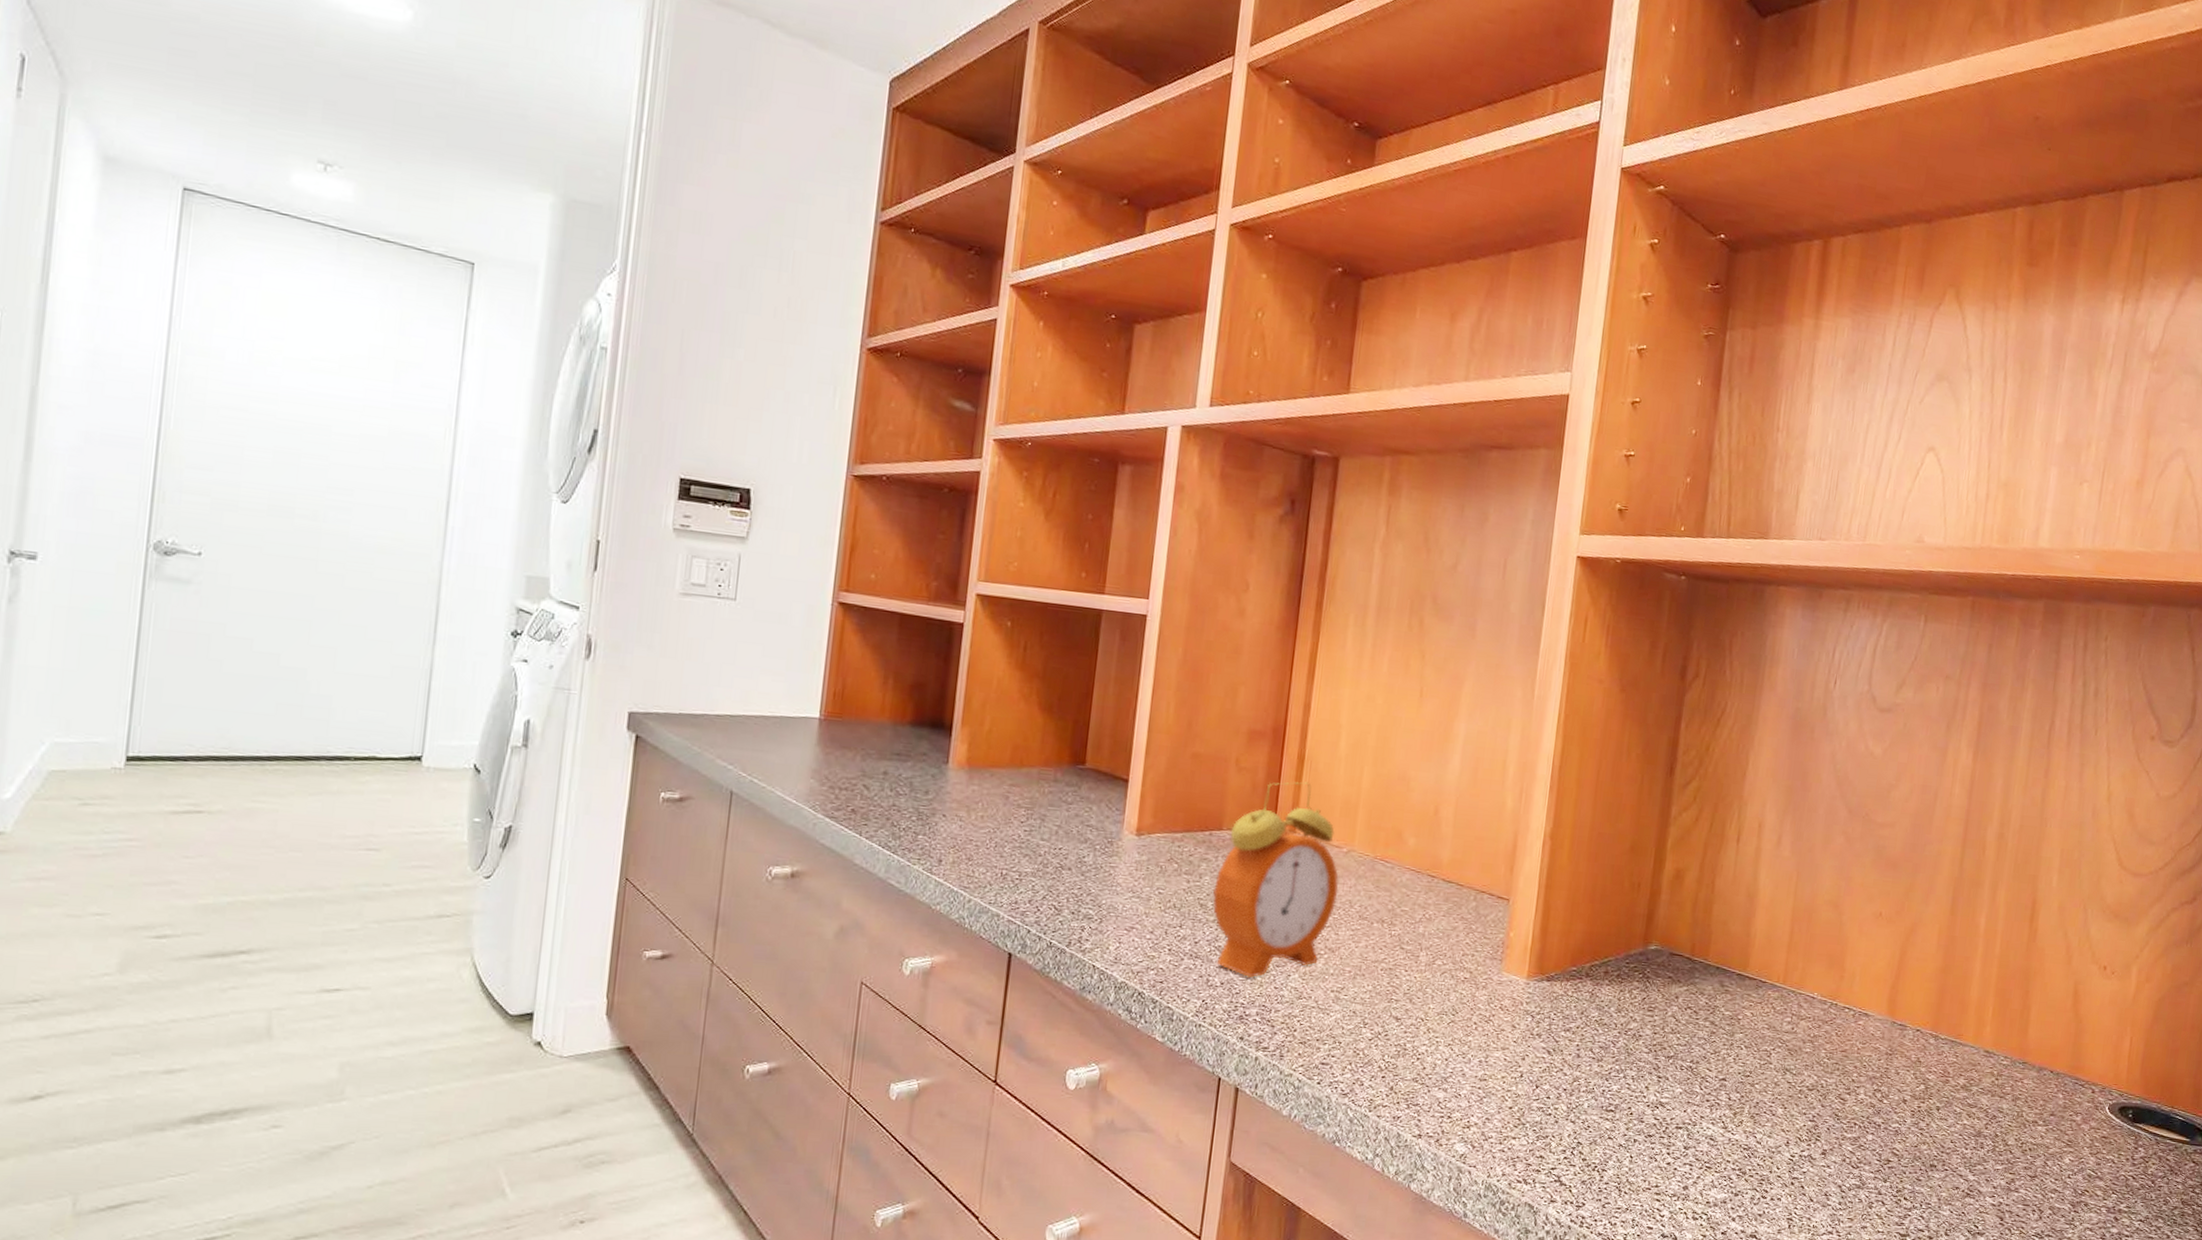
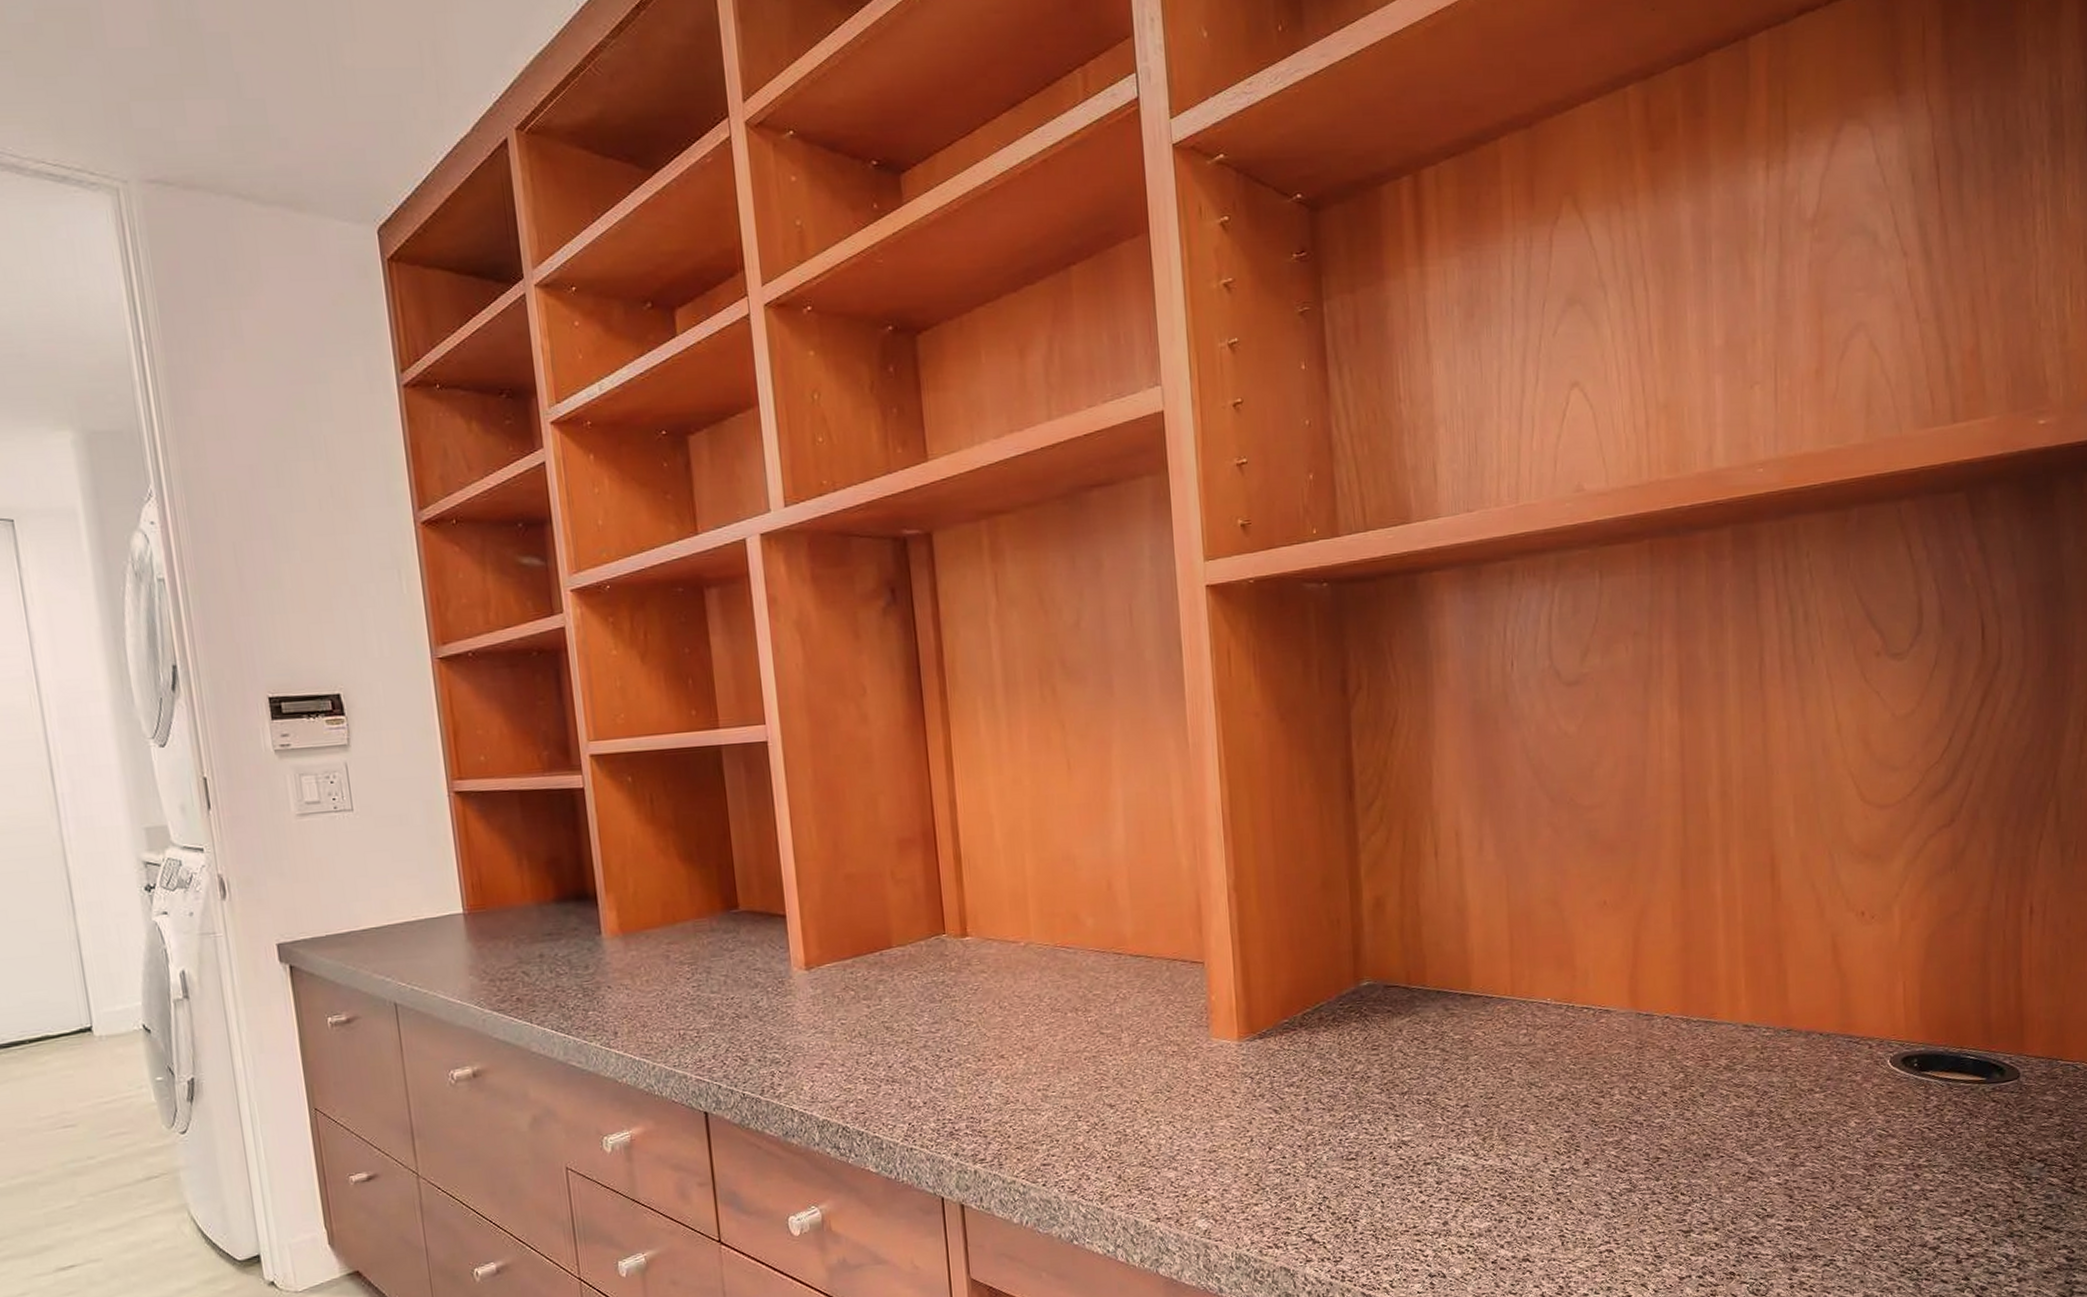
alarm clock: present [1212,781,1339,978] -> none [895,881,1025,1092]

